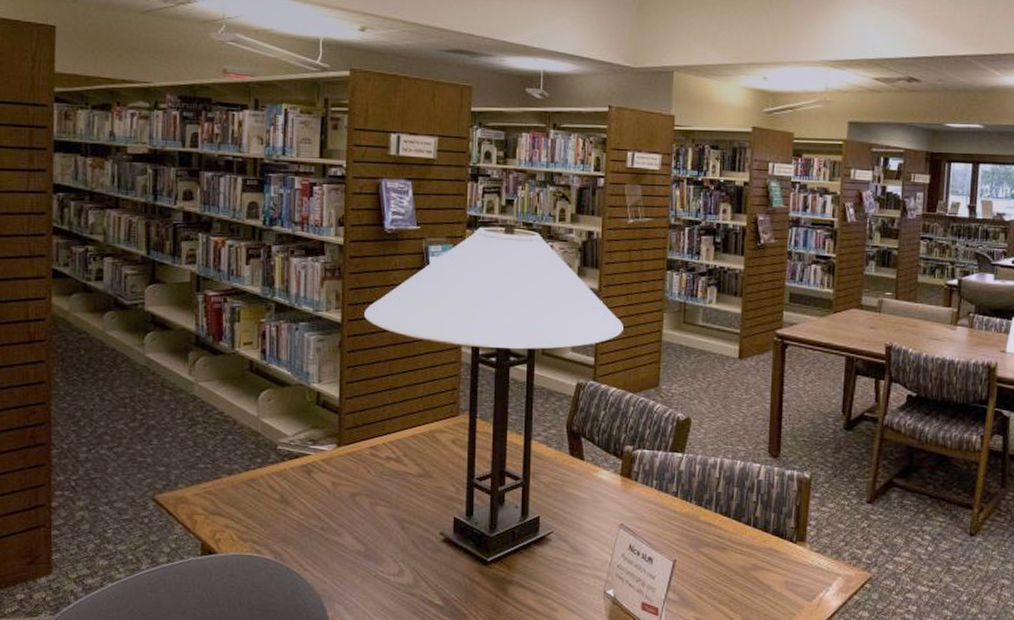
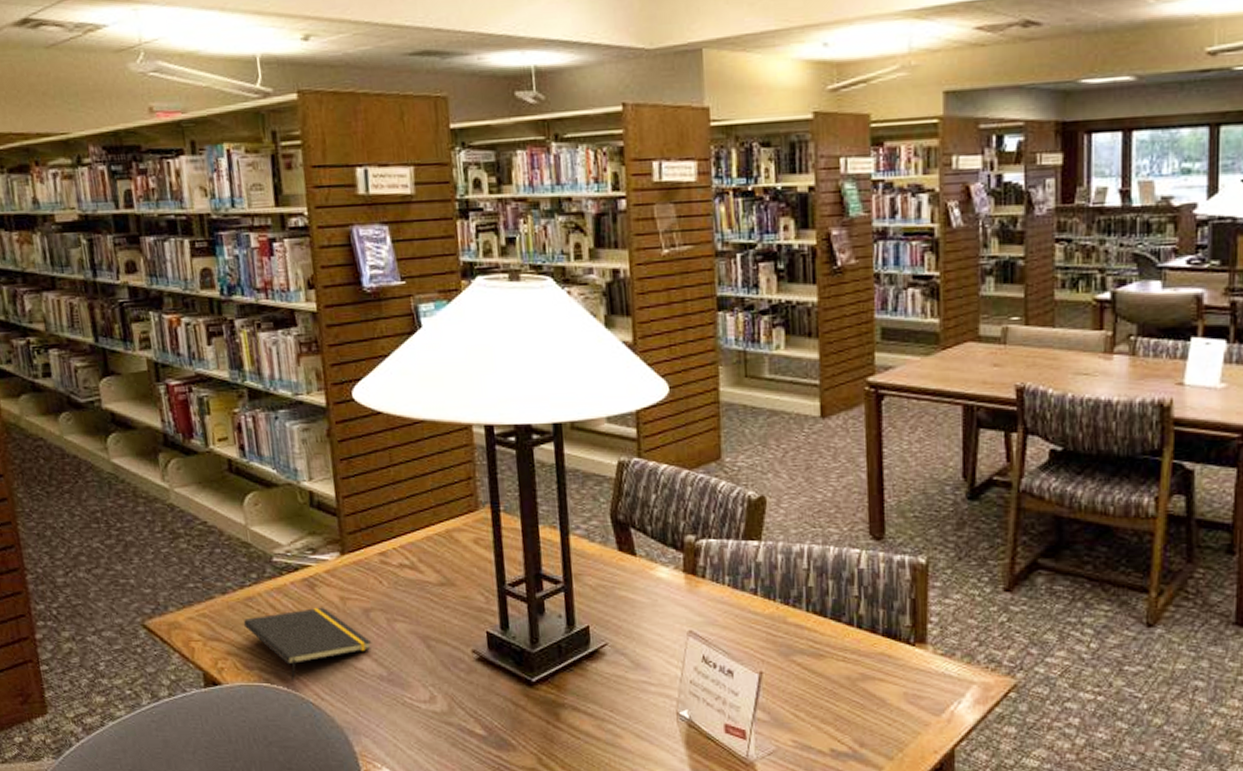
notepad: none [243,490,355,553] -> present [243,607,372,681]

